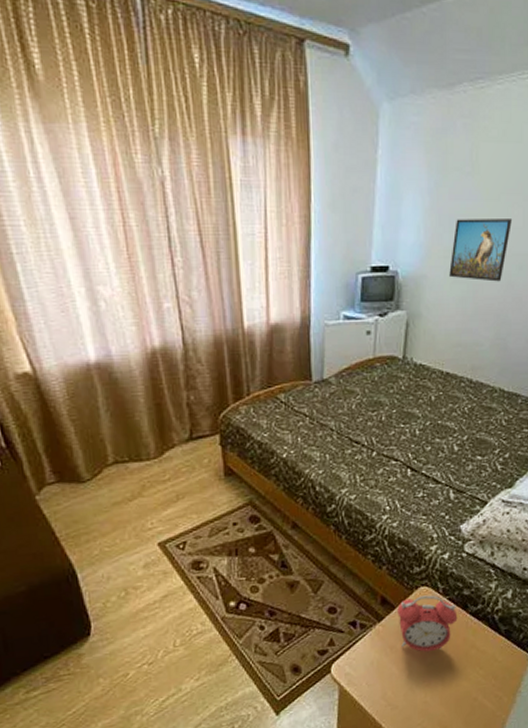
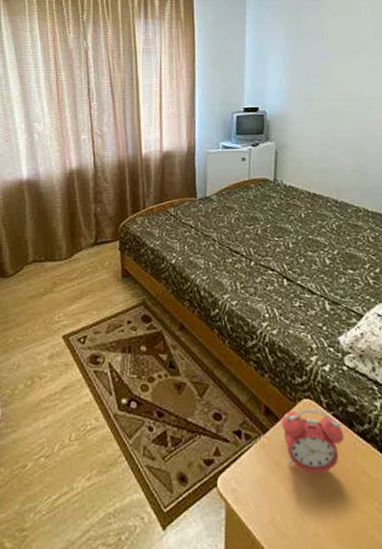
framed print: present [449,219,512,282] -> none [309,71,360,119]

